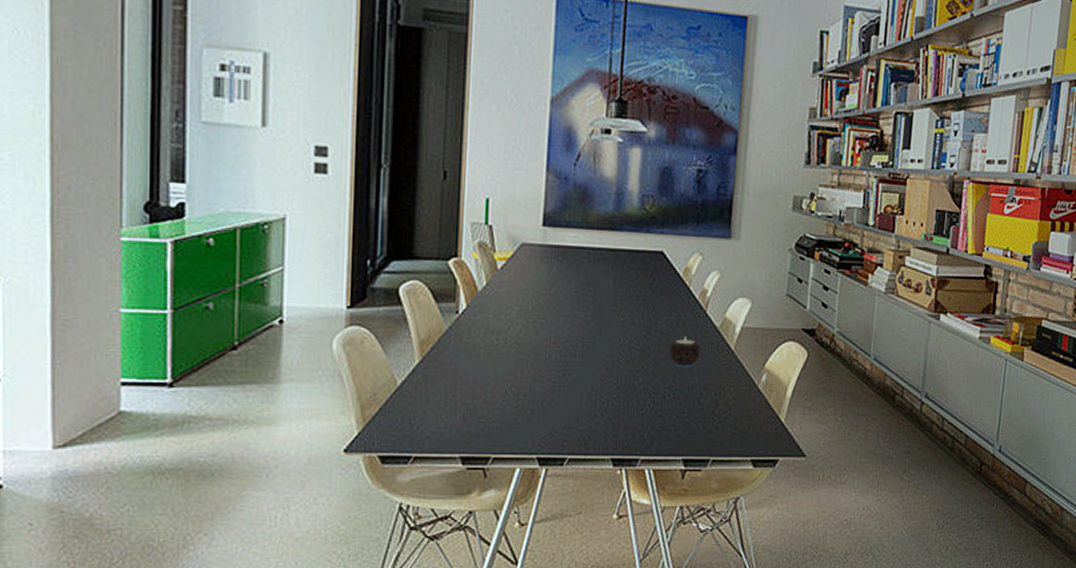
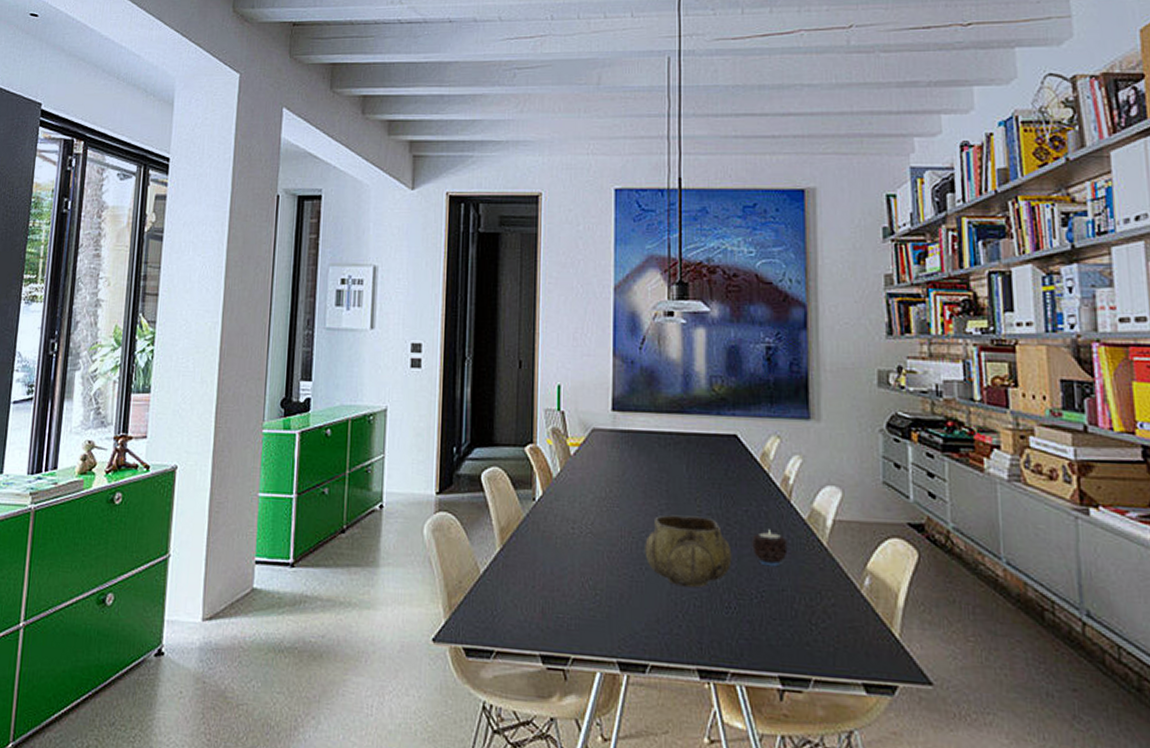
decorative bowl: none [568,325,650,390] -> present [645,515,732,588]

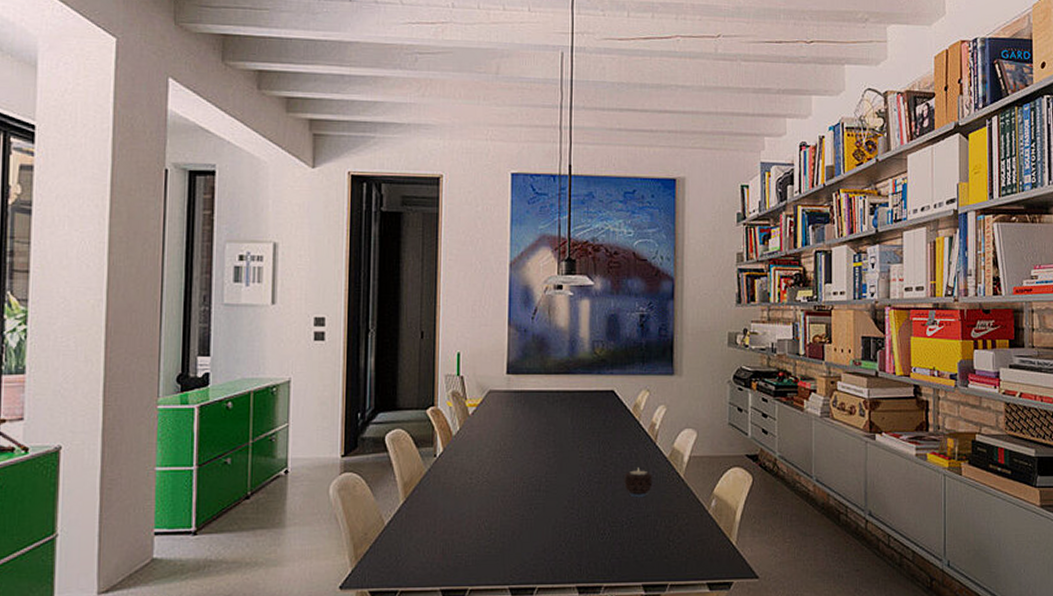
decorative bowl: present [645,515,732,588] -> none [534,461,608,521]

